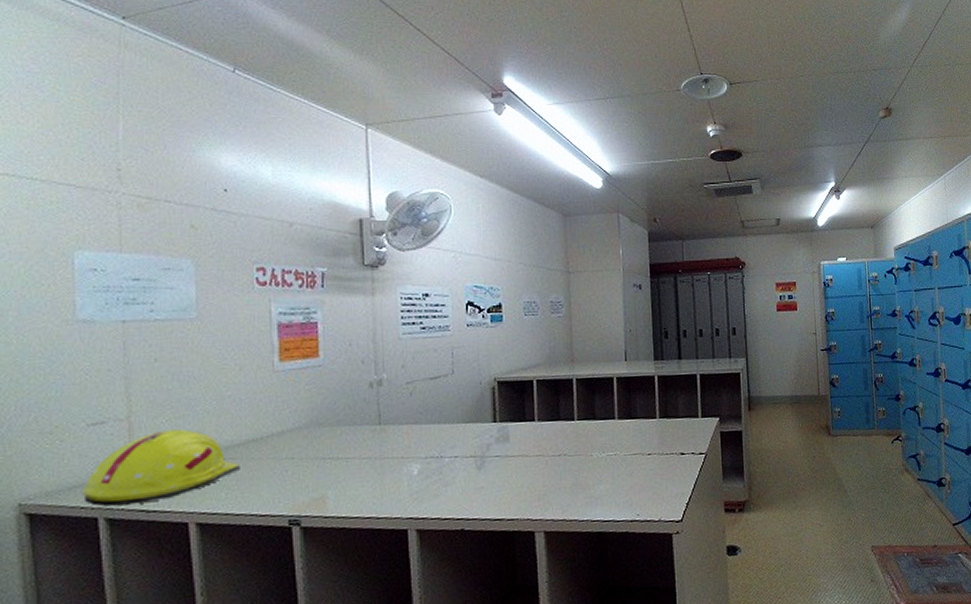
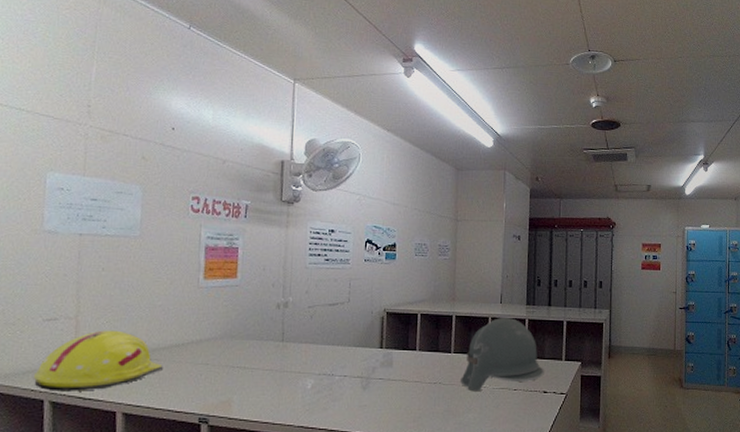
helmet: none [588,376,680,461] -> present [461,318,544,392]

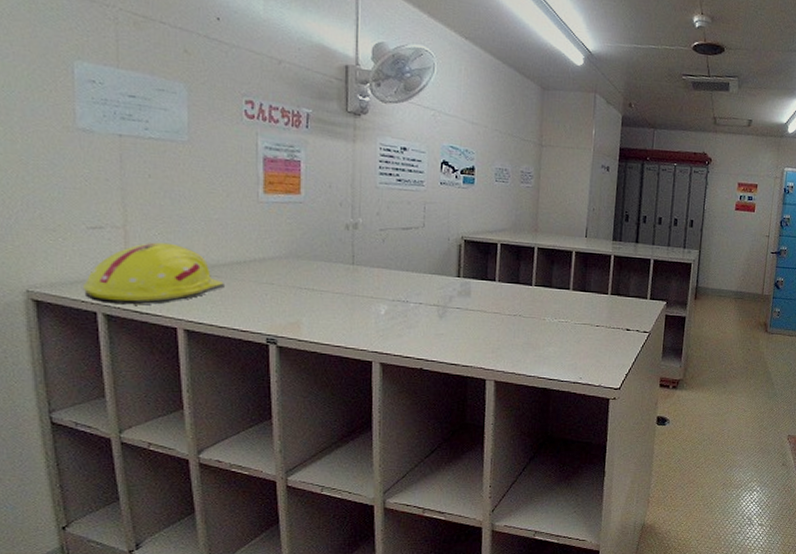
helmet: present [461,318,544,392] -> none [541,252,628,326]

